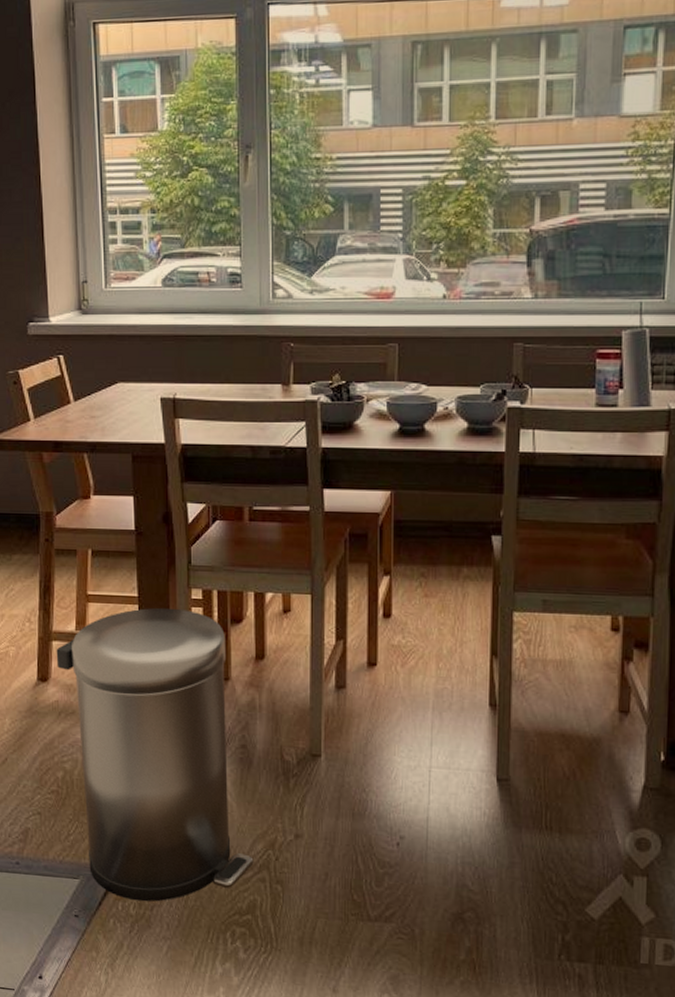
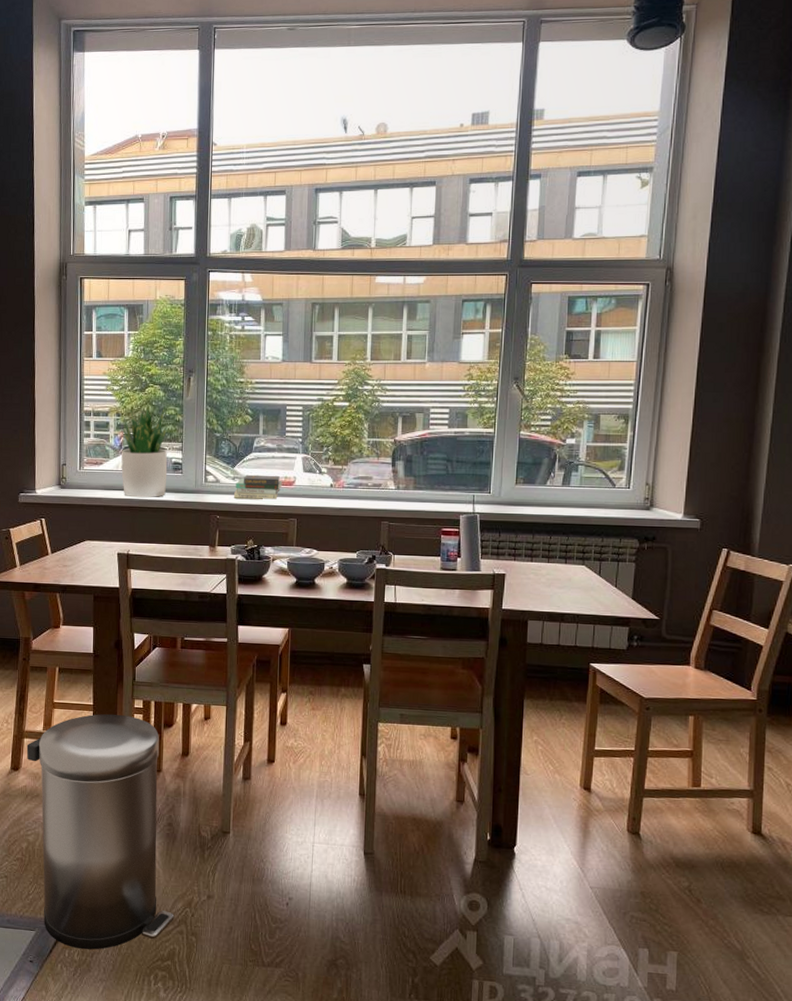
planter: none [159,195,222,323] -> present [121,405,168,498]
books: none [311,285,378,319] -> present [233,474,283,500]

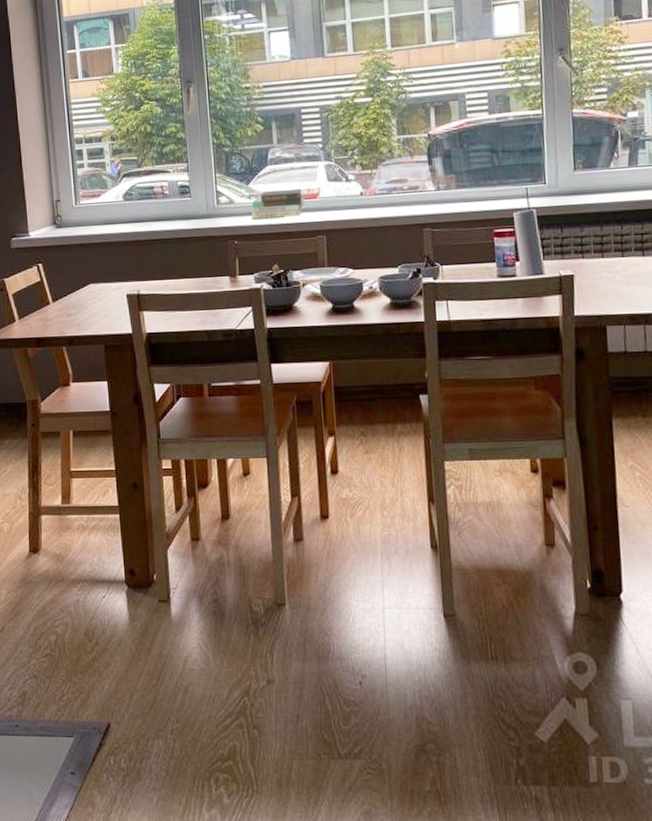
pedal bin: present [26,714,175,950] -> none [45,478,232,754]
planter: present [121,405,168,498] -> none [118,122,175,230]

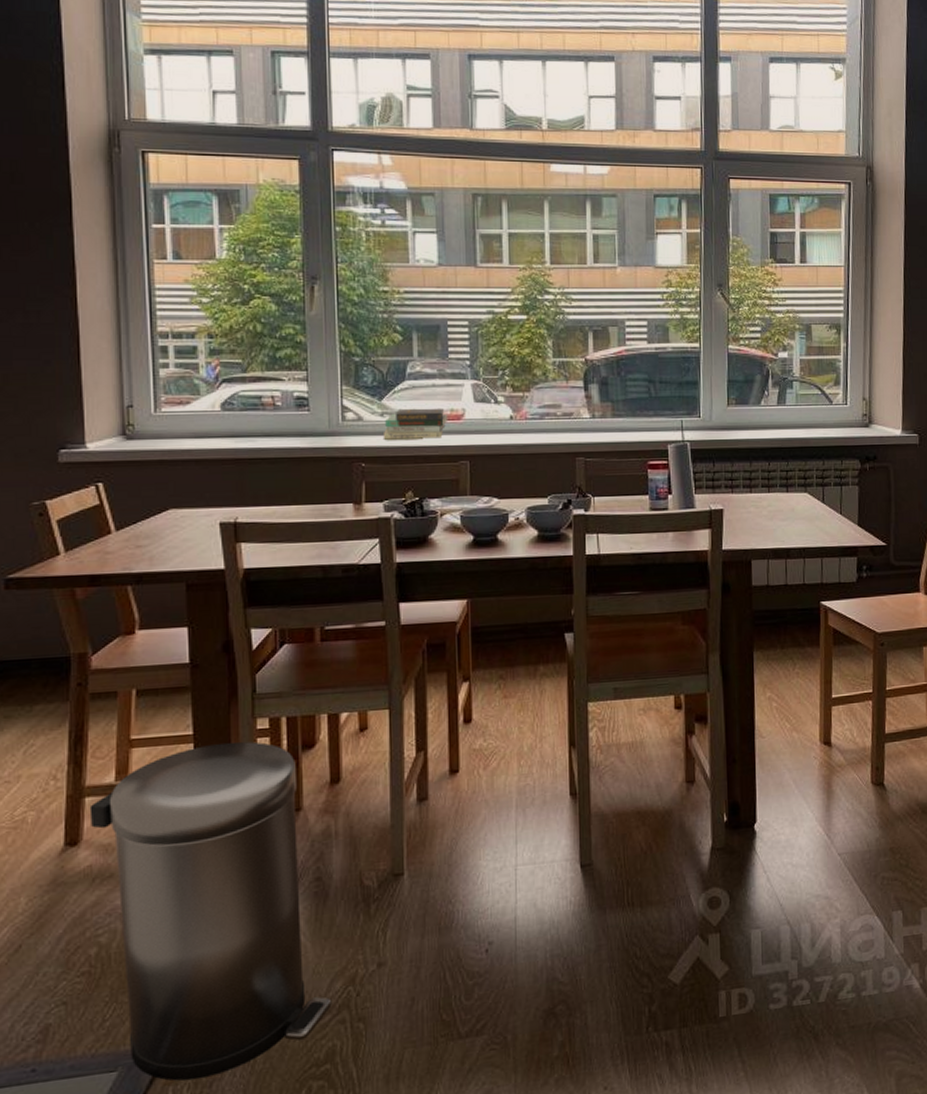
pedal bin: none [45,478,232,754] -> present [89,741,332,1081]

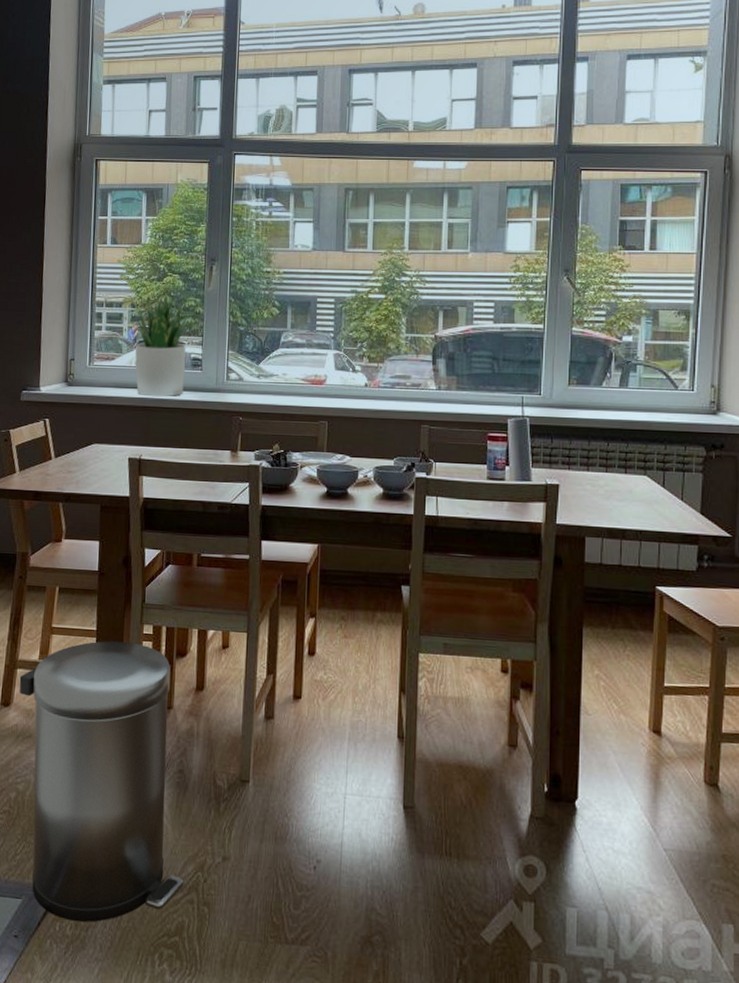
planter: none [217,322,288,447] -> present [135,296,187,397]
books: present [382,408,449,440] -> none [258,372,313,400]

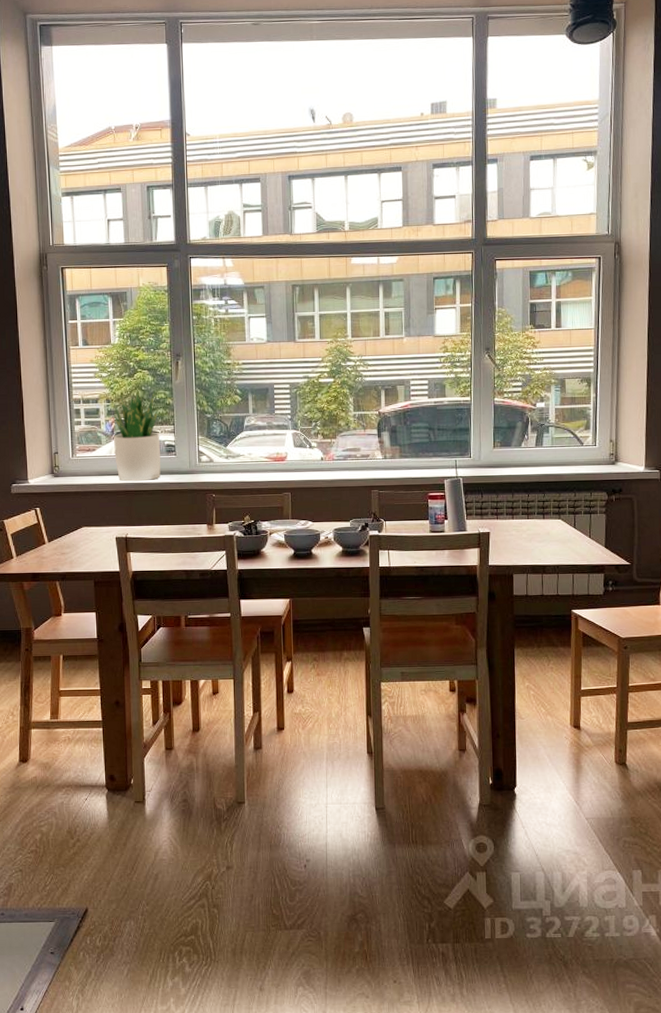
pedal bin: present [19,641,184,922] -> none [34,696,195,934]

